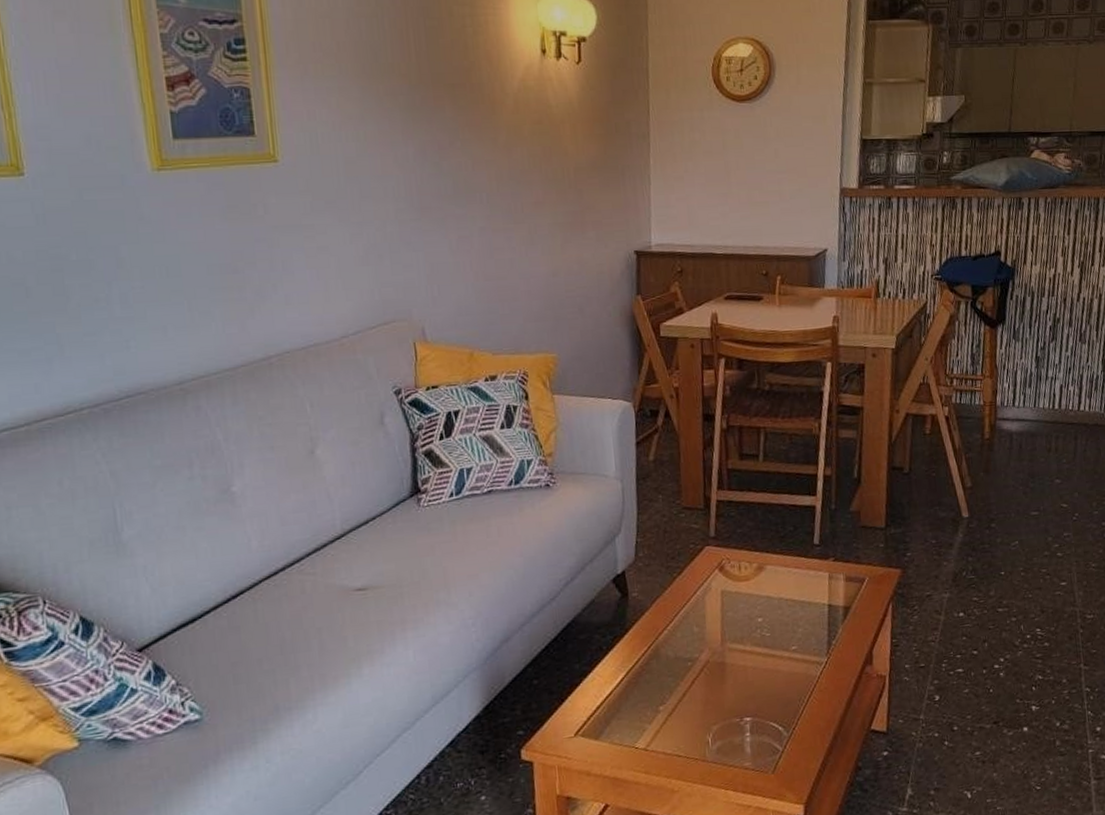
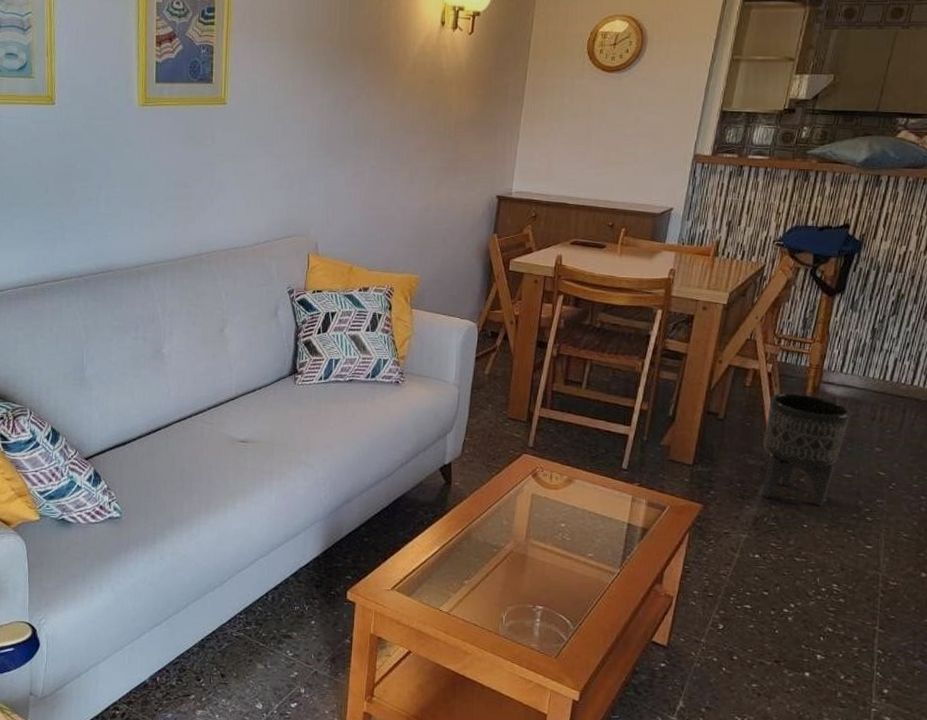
planter: none [950,434,1029,551] -> present [762,392,851,507]

